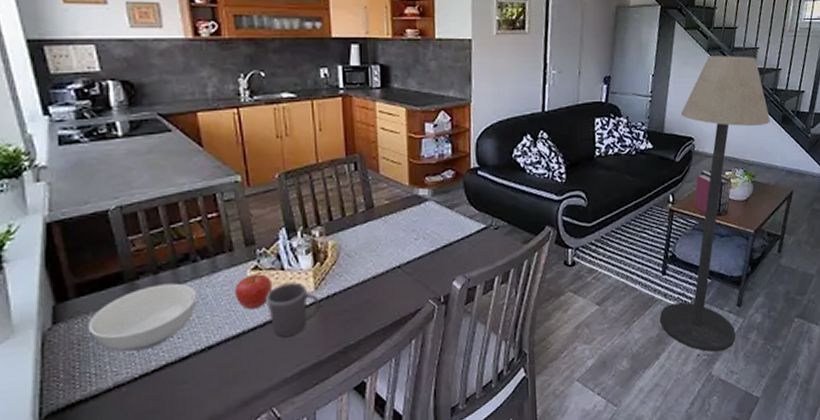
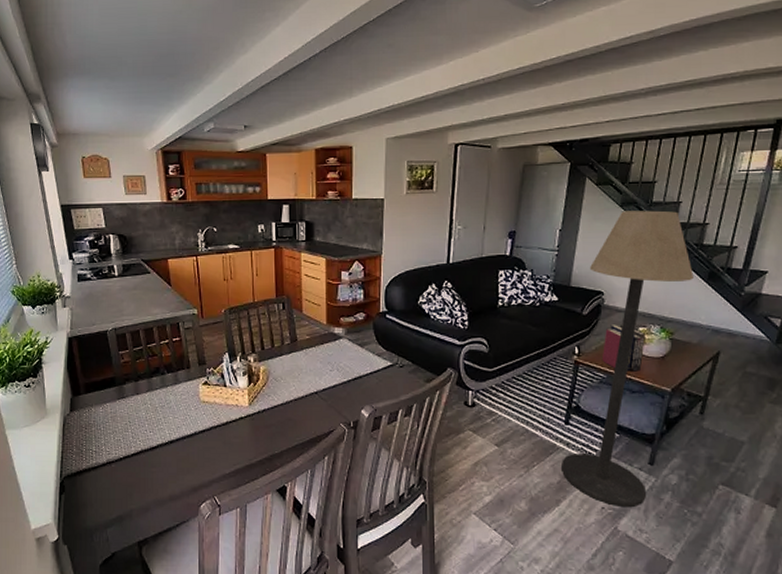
bowl: present [88,283,197,352] -> none [92,389,164,438]
fruit: present [234,274,273,310] -> none [189,388,218,416]
mug: present [266,282,321,338] -> none [213,398,253,441]

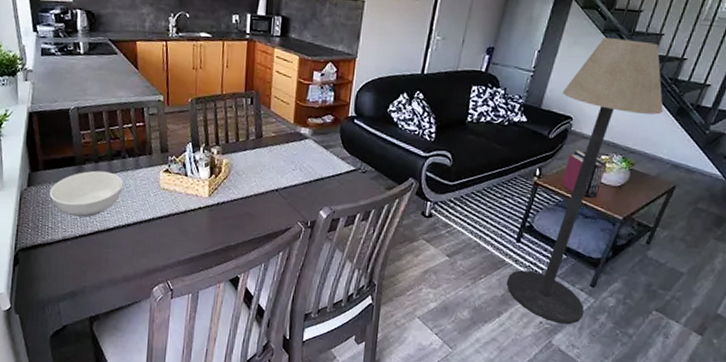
bowl: none [92,389,164,438] -> present [49,170,124,218]

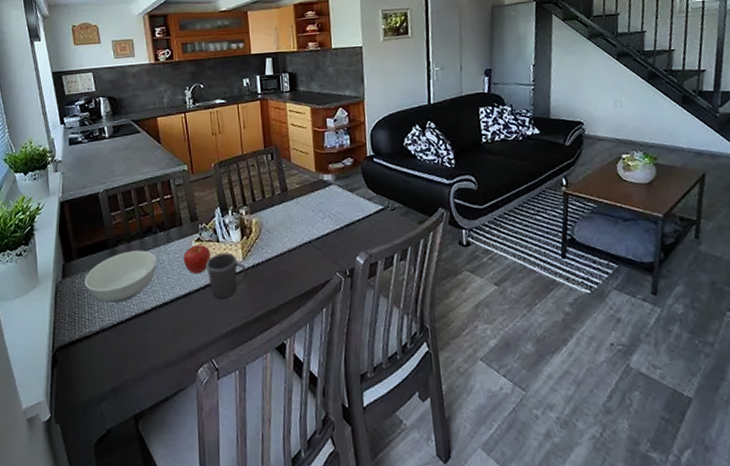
fruit: none [149,175,178,203] -> present [183,245,211,274]
mug: none [171,187,212,230] -> present [206,253,248,299]
floor lamp: present [507,38,663,324] -> none [563,40,668,343]
books: present [560,150,607,198] -> none [589,153,631,200]

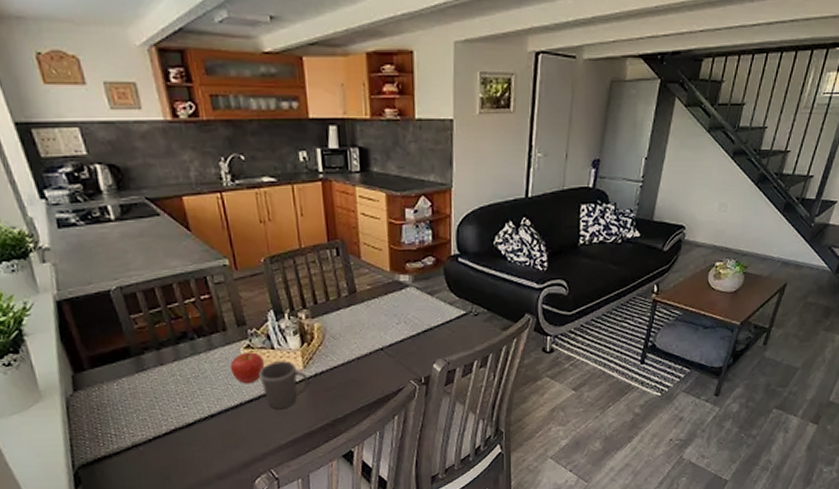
bowl: present [84,250,157,303] -> none [103,358,197,417]

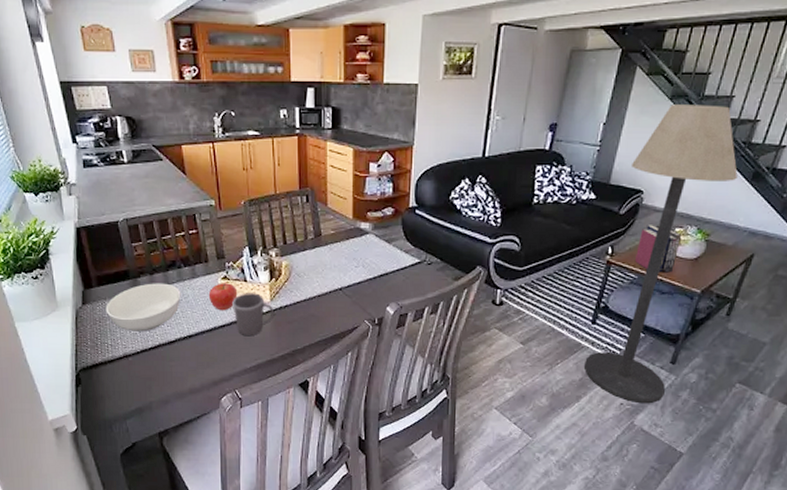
bowl: none [103,358,197,417] -> present [105,283,181,332]
floor lamp: none [635,136,771,438] -> present [585,104,738,404]
books: none [679,260,721,308] -> present [634,225,681,273]

